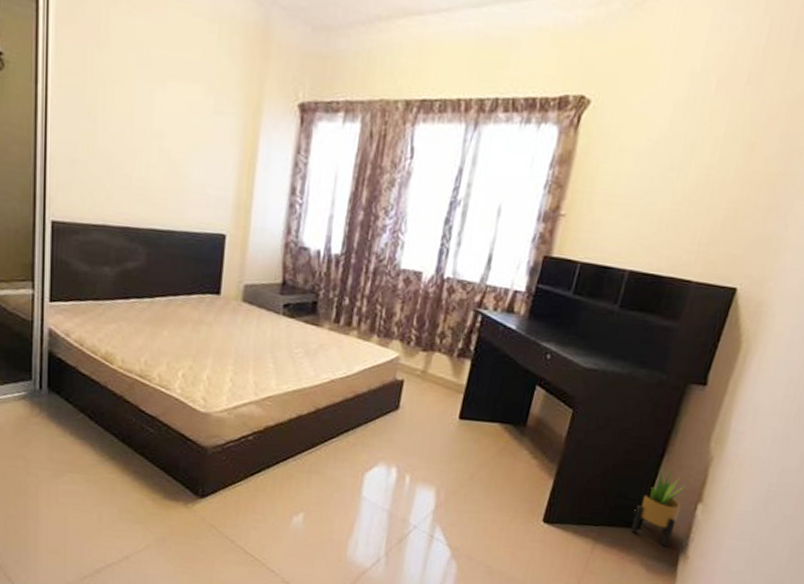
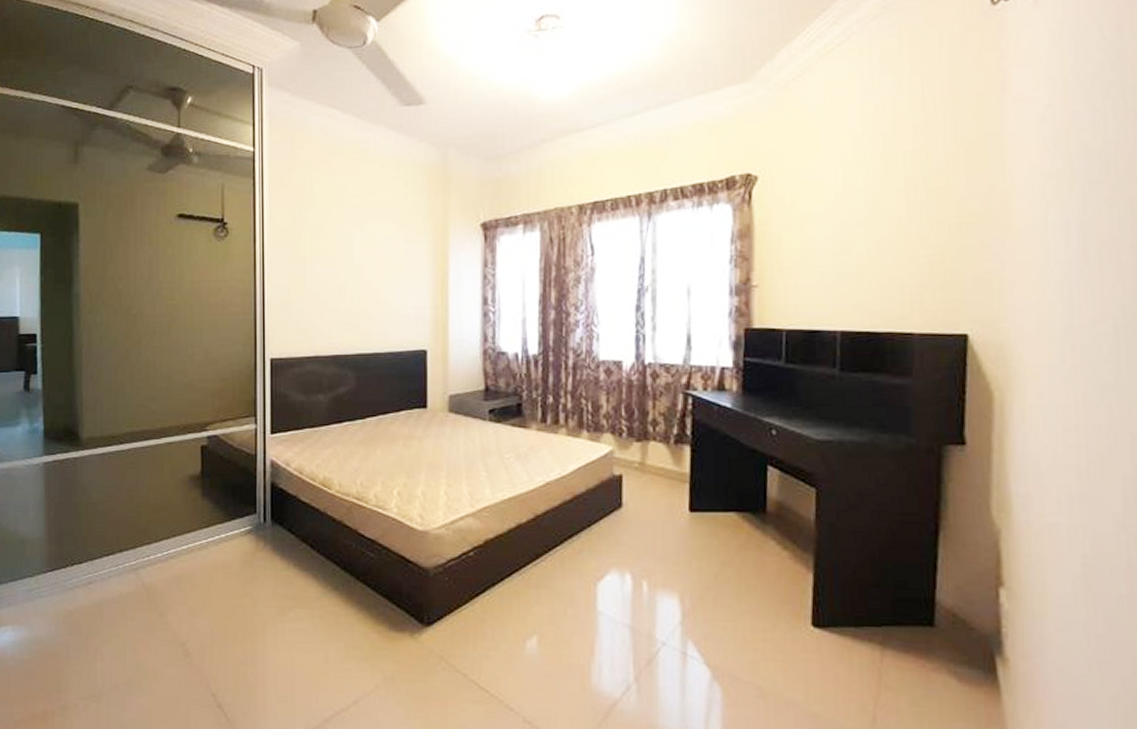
potted plant: present [630,468,685,548] -> none [921,548,979,648]

